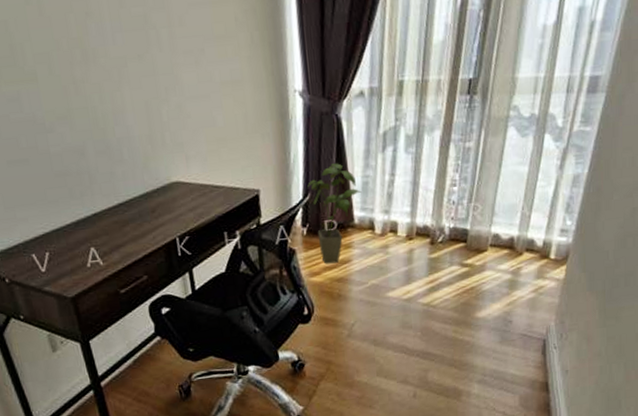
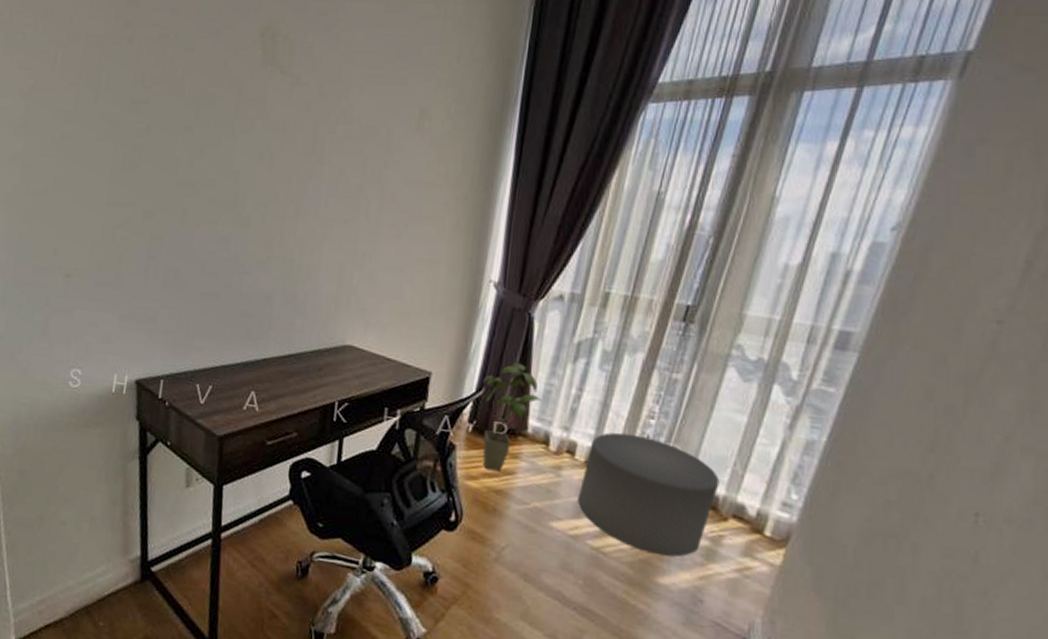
pouf: none [405,202,513,296] -> present [577,432,720,557]

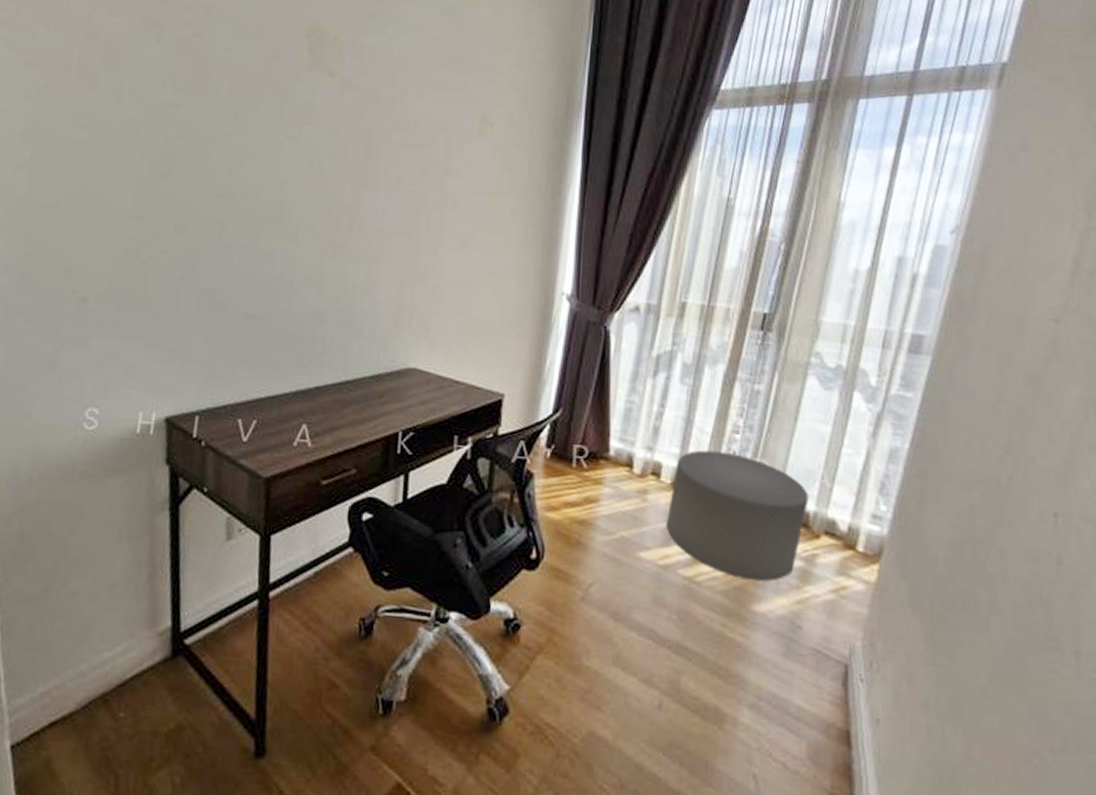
house plant: present [482,363,542,472] -> none [560,380,623,500]

